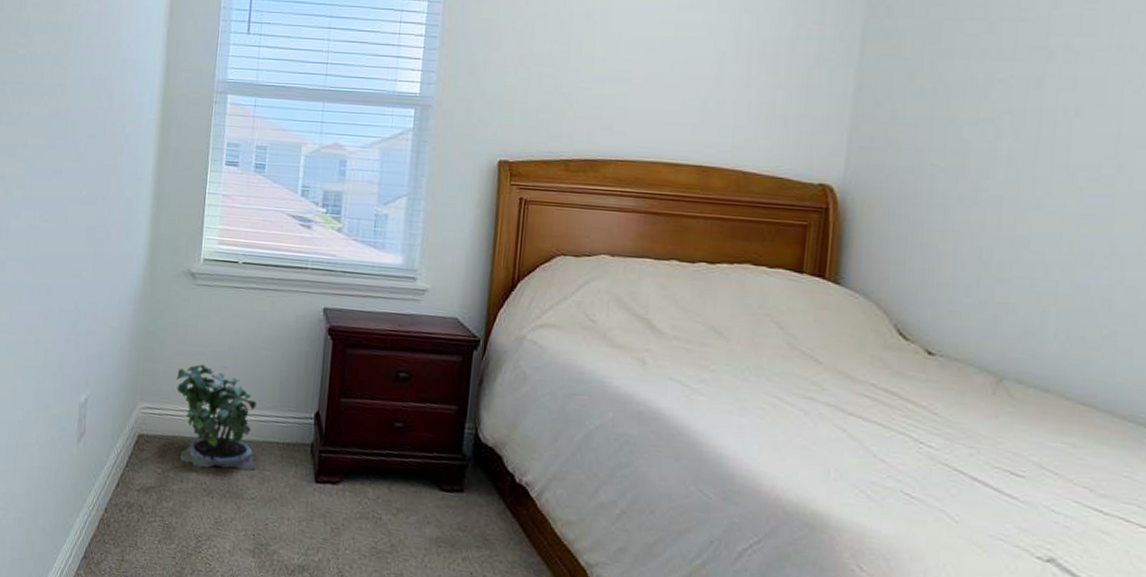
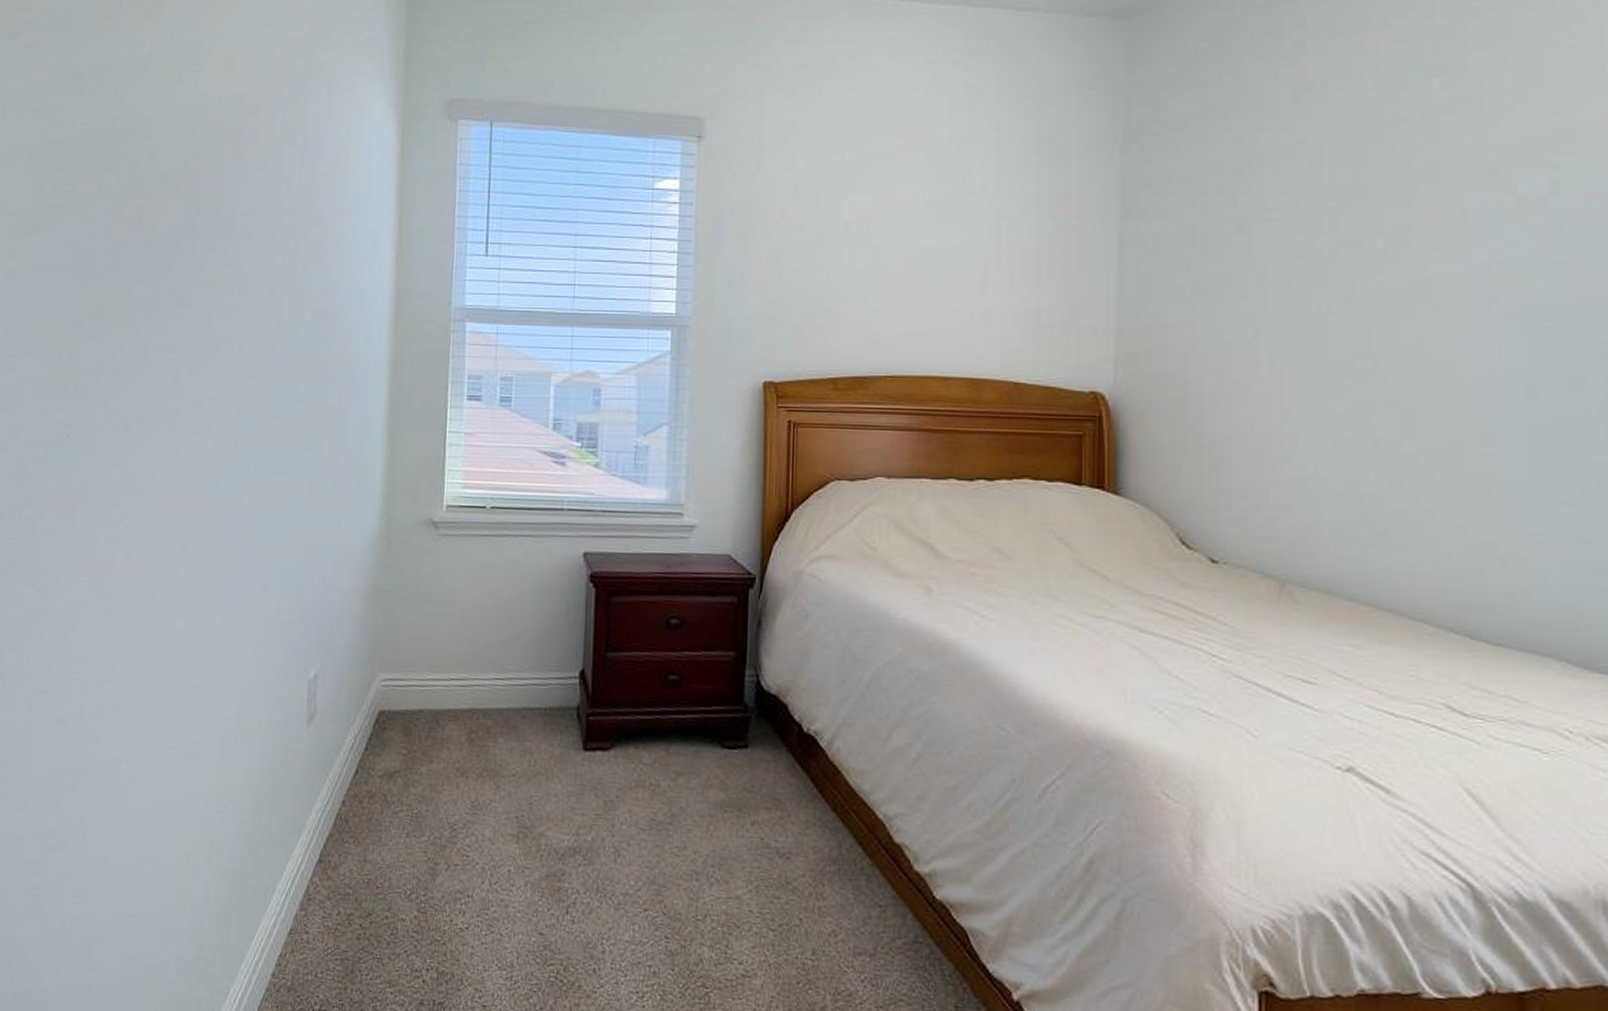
potted plant: present [176,363,257,471] -> none [420,624,516,744]

